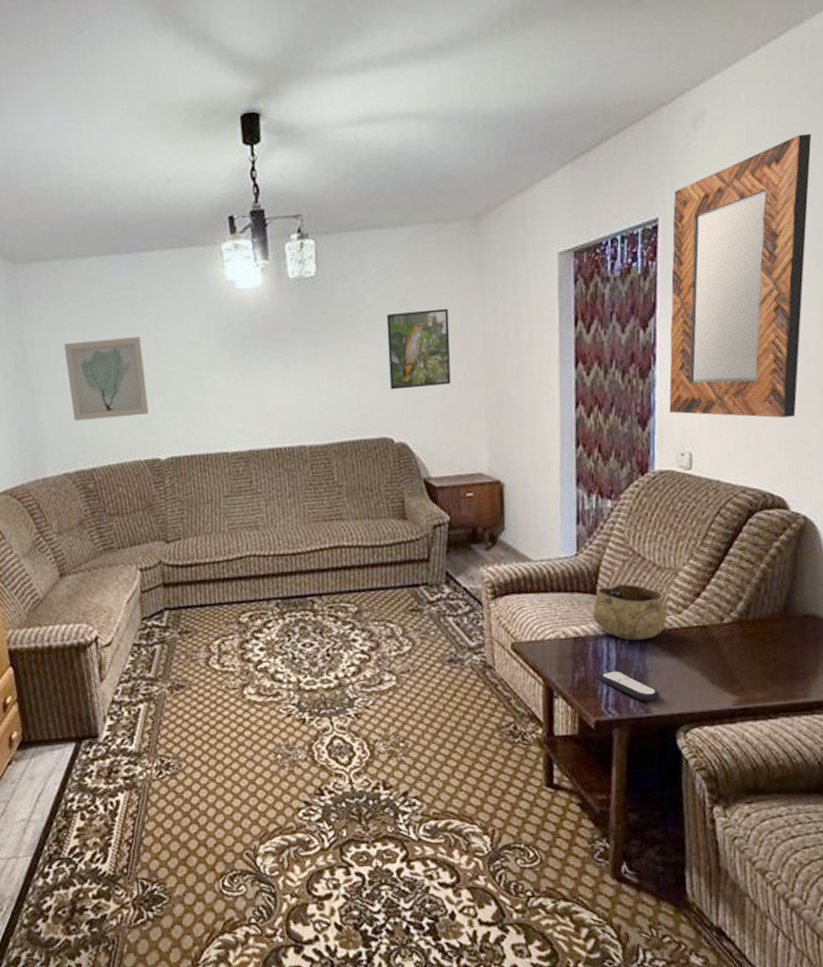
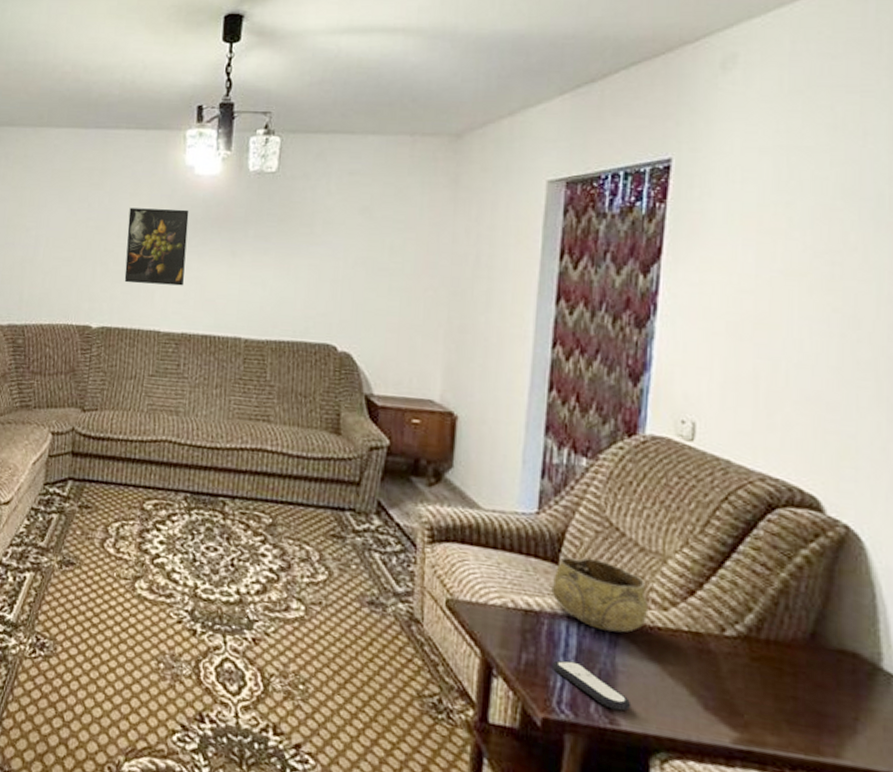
wall art: present [63,337,149,421] -> none [16,203,93,281]
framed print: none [177,326,244,410] -> present [124,207,189,286]
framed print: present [386,308,451,390] -> none [340,219,415,300]
home mirror: present [669,133,812,418] -> none [669,88,875,403]

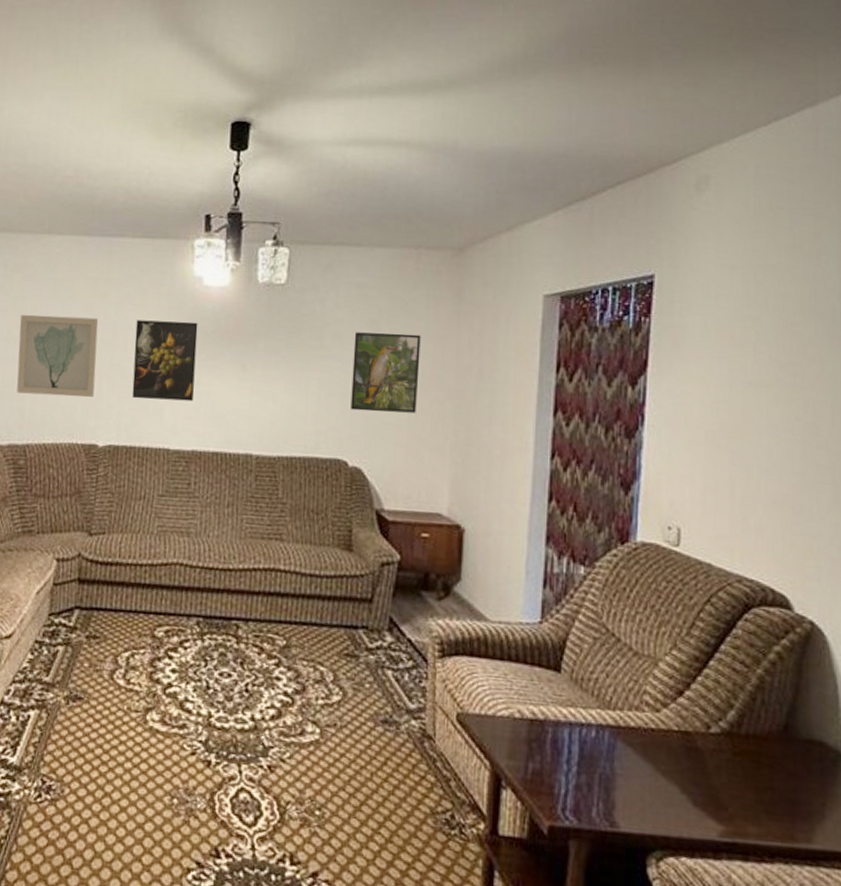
wall art: none [16,203,93,281] -> present [16,314,98,398]
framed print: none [340,219,415,300] -> present [350,332,421,413]
decorative bowl: present [551,557,649,633] -> none [554,665,643,736]
remote control: present [553,660,632,711] -> none [557,767,629,813]

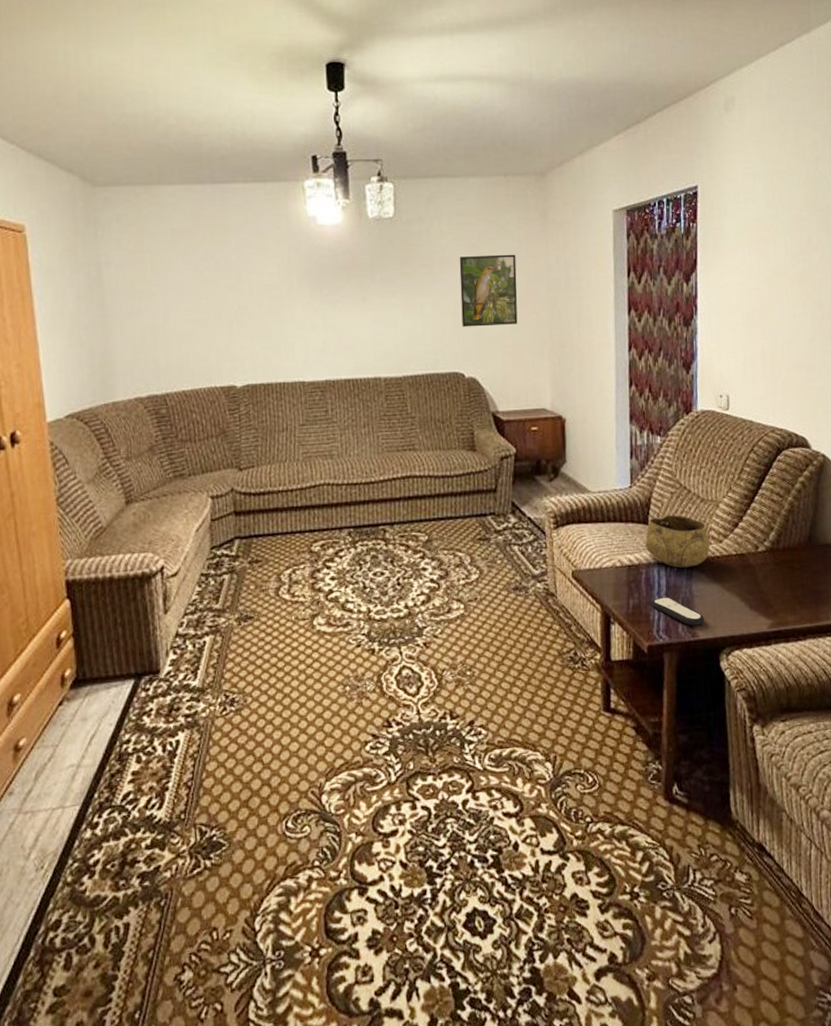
wall art: present [16,314,98,398] -> none [141,265,226,345]
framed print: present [131,320,198,401] -> none [258,260,322,338]
decorative bowl: none [554,665,643,736] -> present [645,515,710,568]
remote control: none [557,767,629,813] -> present [651,597,705,626]

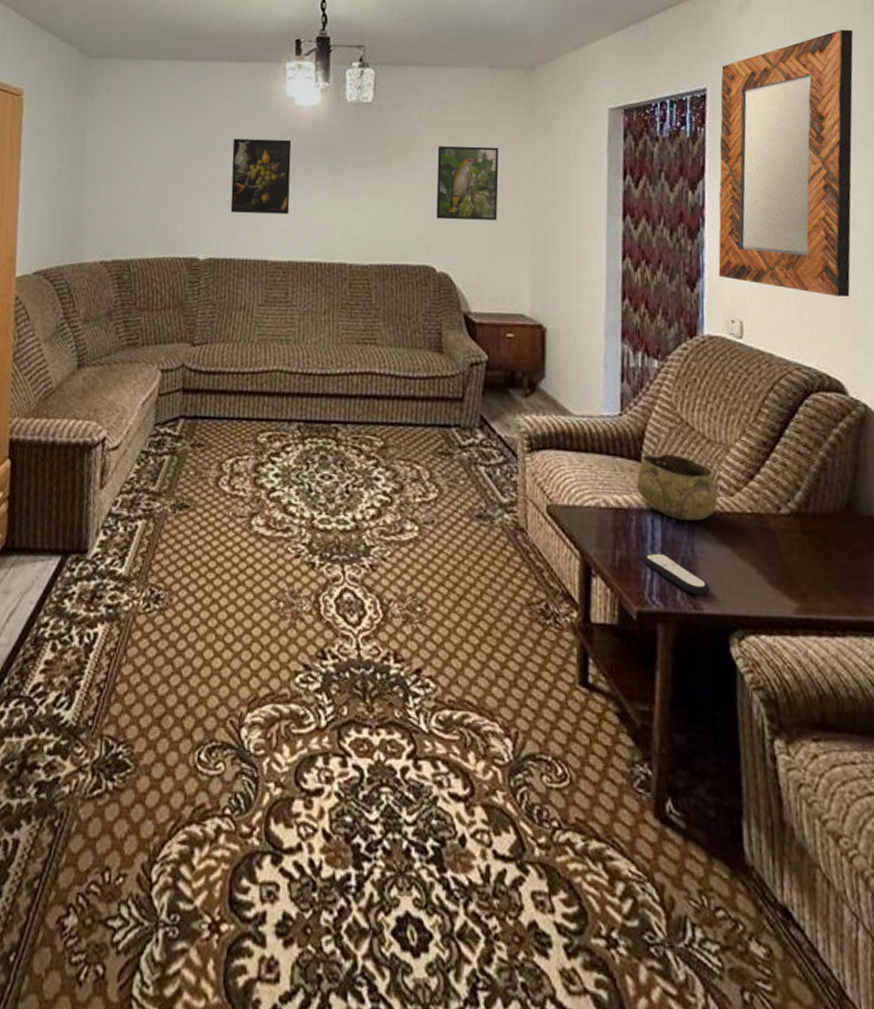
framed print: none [258,260,322,338] -> present [230,138,292,215]
home mirror: none [709,123,821,366] -> present [718,29,854,297]

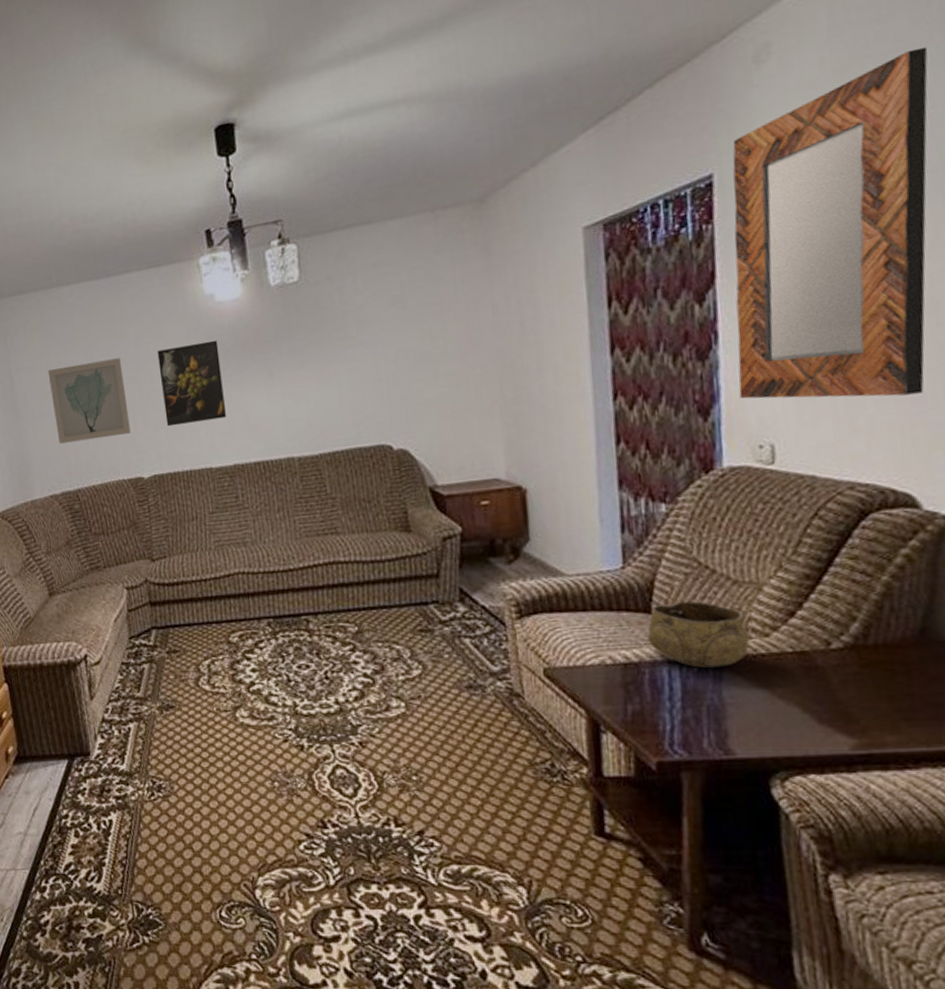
wall art: none [120,135,197,213] -> present [47,358,131,444]
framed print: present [436,146,499,221] -> none [379,301,457,394]
remote control: present [643,552,711,596] -> none [660,703,745,741]

